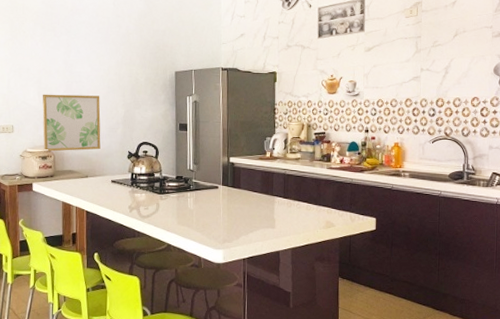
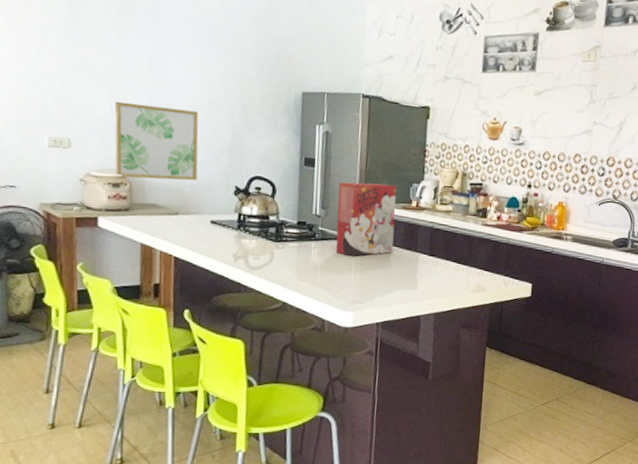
cereal box: none [206,139,254,202] -> present [335,181,397,256]

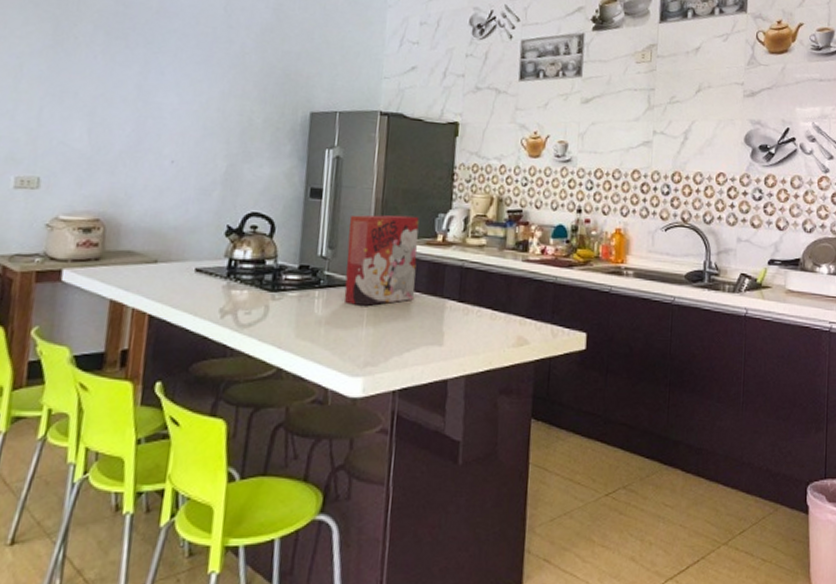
wall art: present [114,101,199,181] -> none [86,132,190,221]

